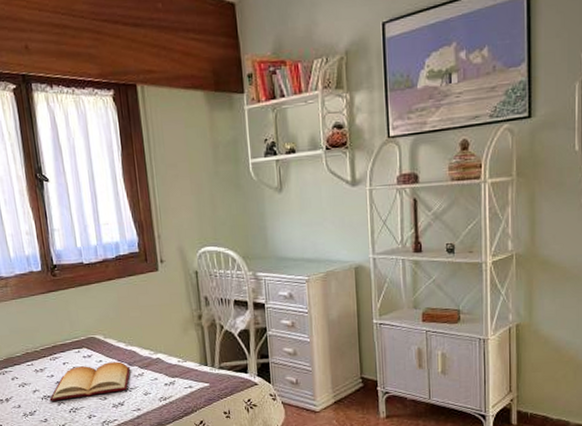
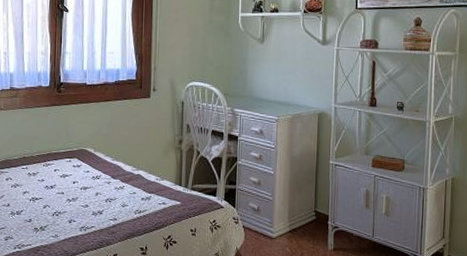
bible: present [49,361,131,401] -> none [36,173,114,204]

